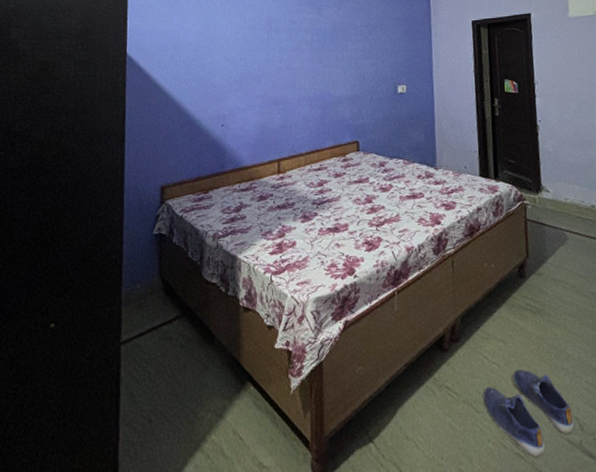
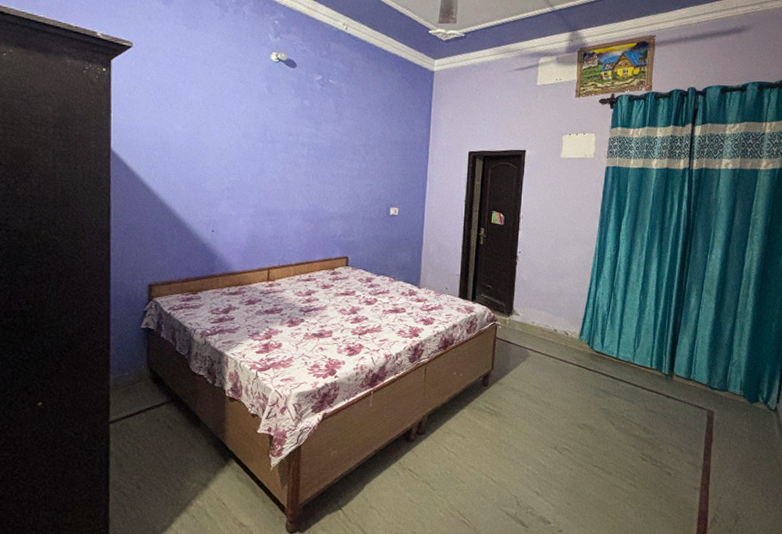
shoe: present [482,370,575,457] -> none [439,459,513,524]

